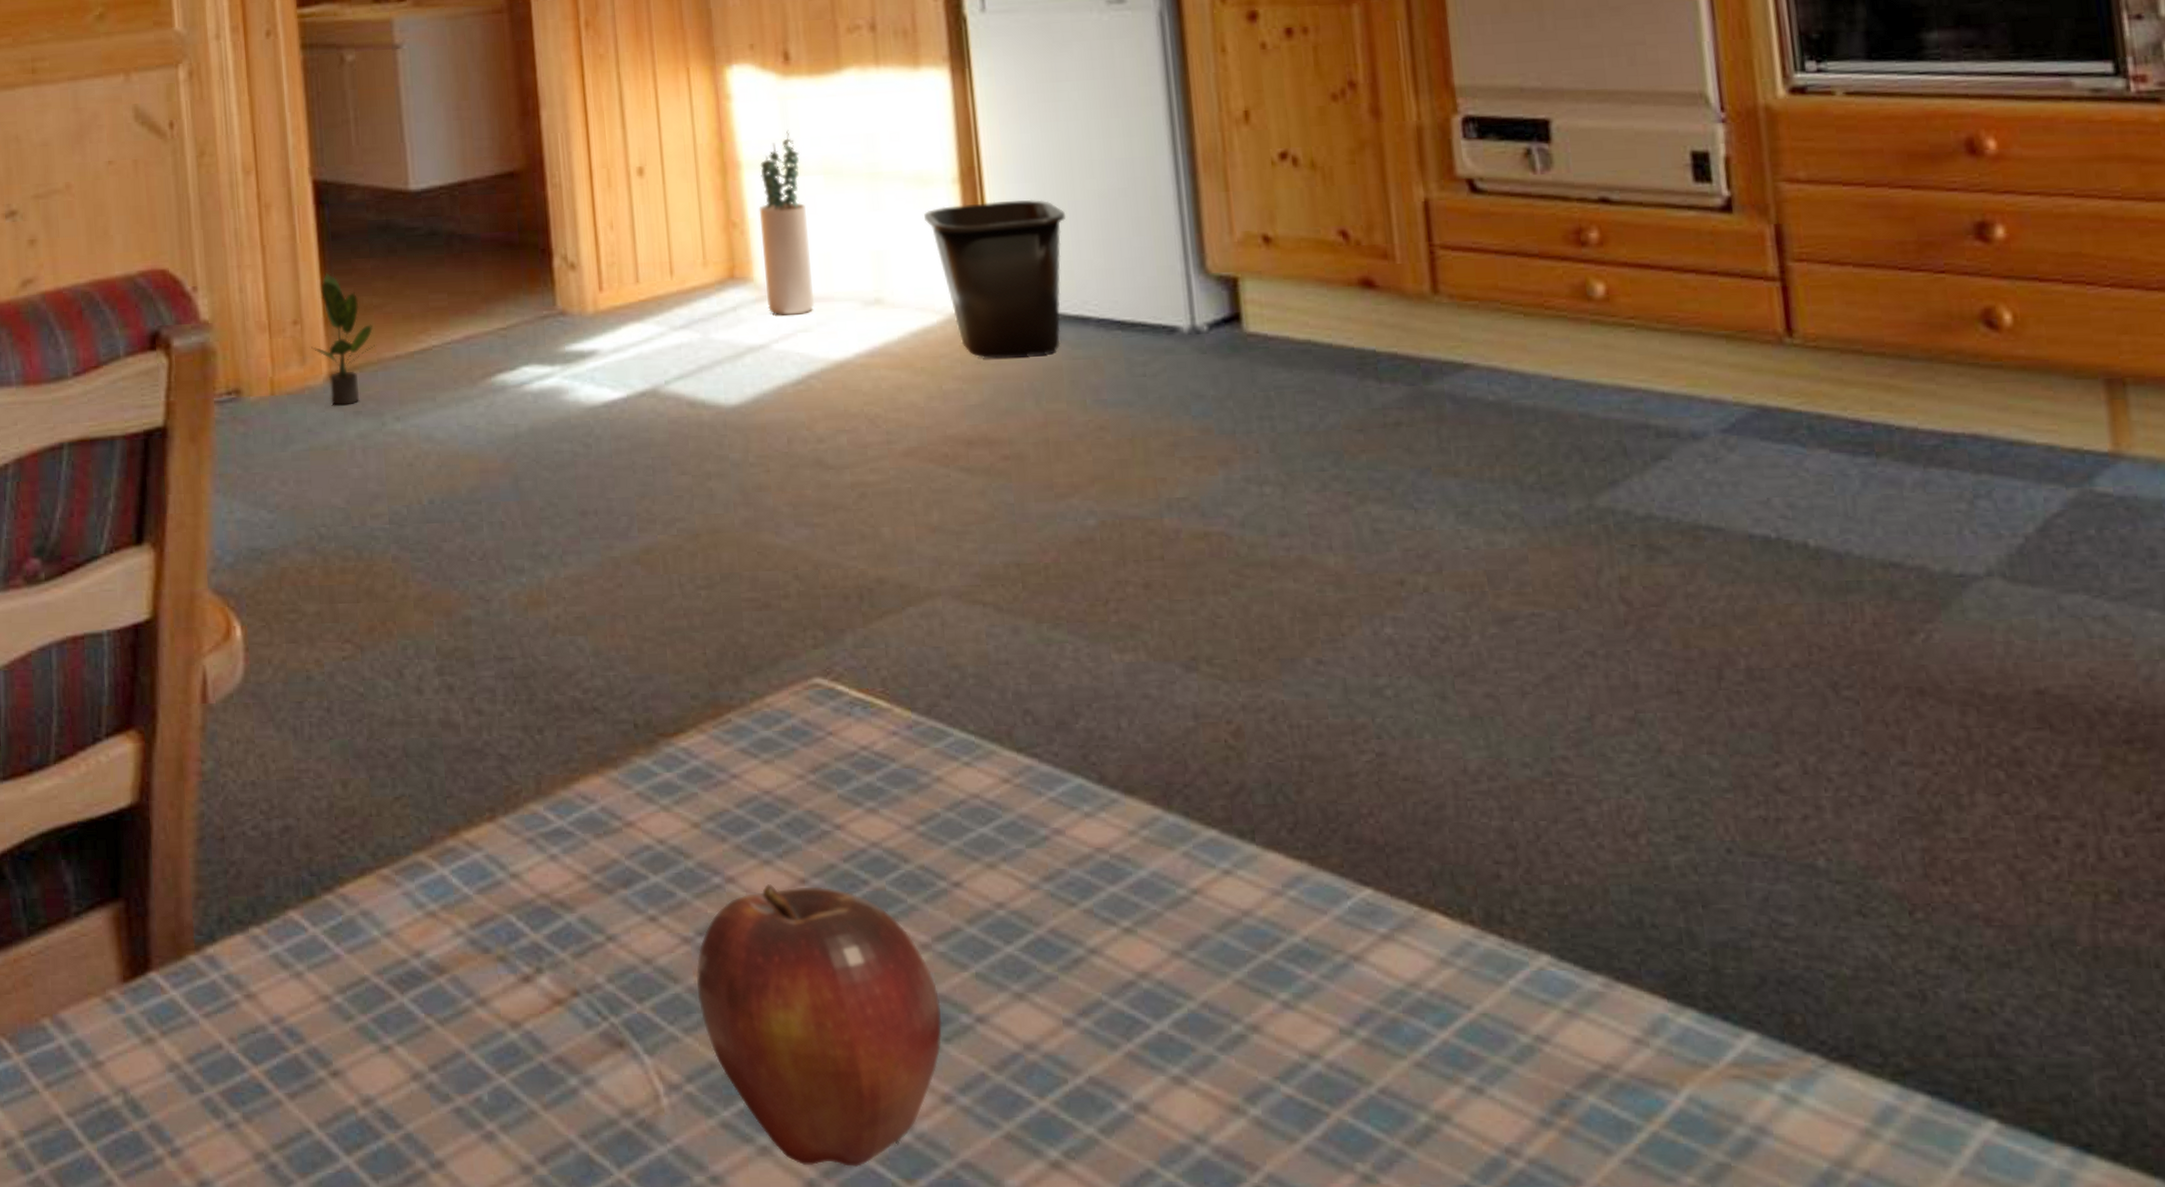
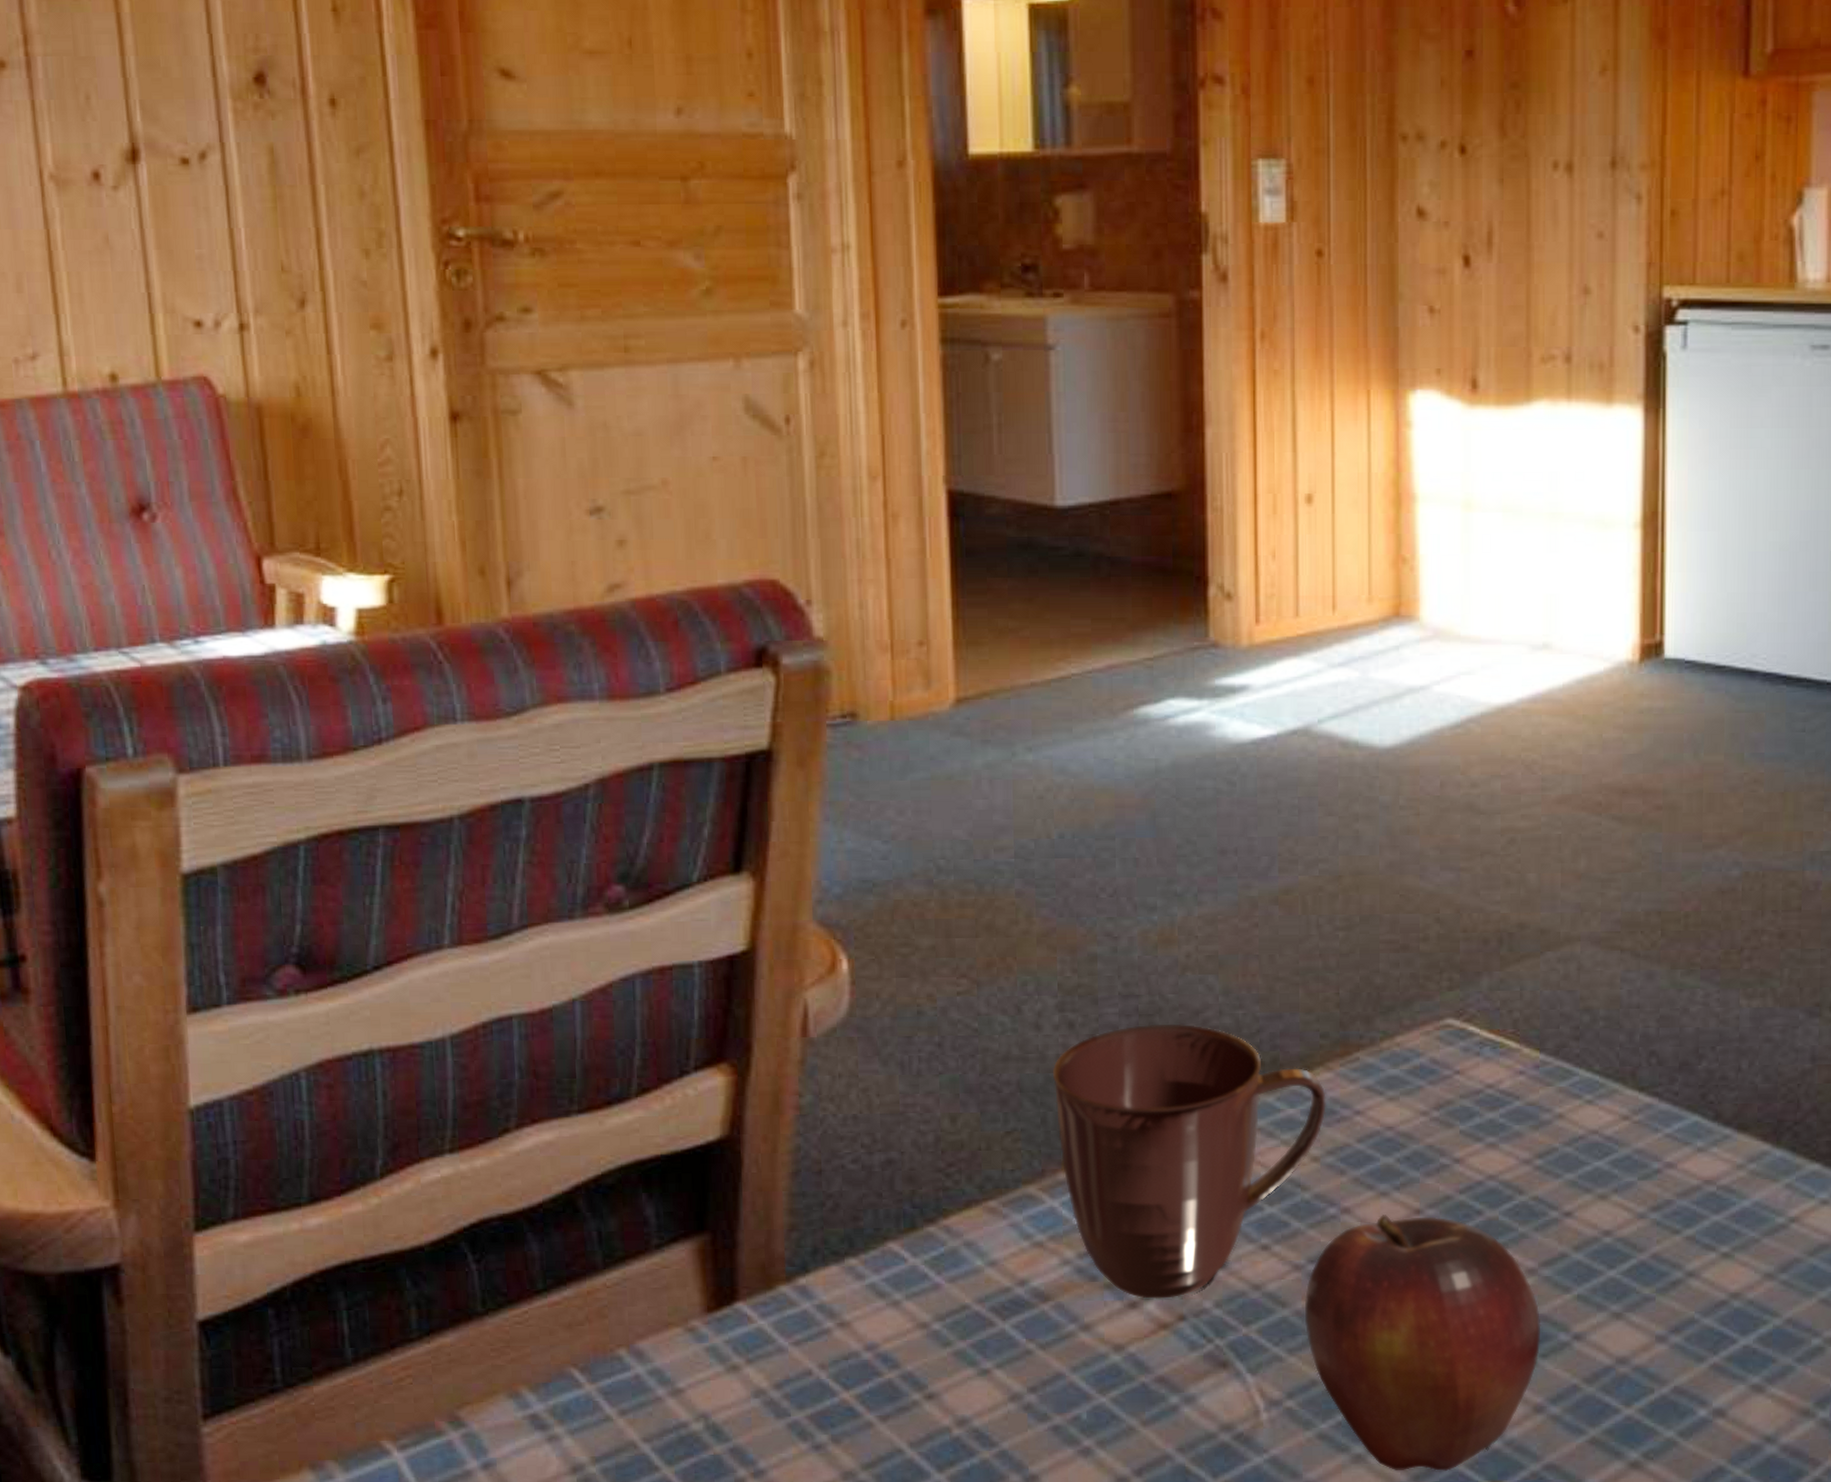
potted plant: present [311,272,377,406] -> none [938,591,1011,734]
mug: none [435,686,703,972] -> present [1052,1023,1326,1299]
vase: present [759,130,815,315] -> none [1431,463,1481,657]
waste bin: present [924,199,1066,358] -> none [1602,548,1745,708]

